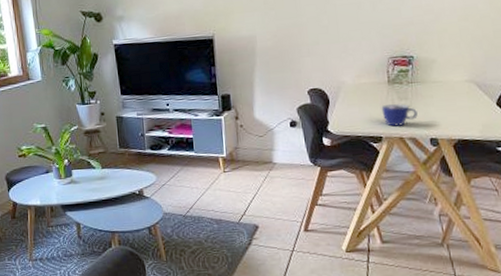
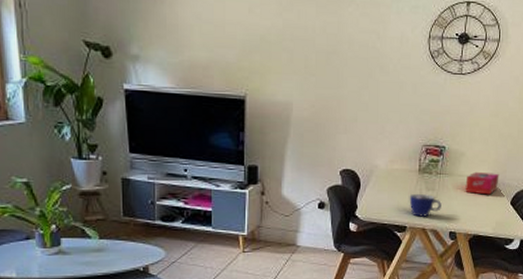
tissue box: none [441,75,479,99] -> present [465,171,499,195]

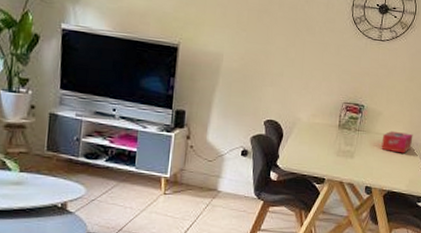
cup: present [409,193,441,217] -> none [328,147,359,171]

